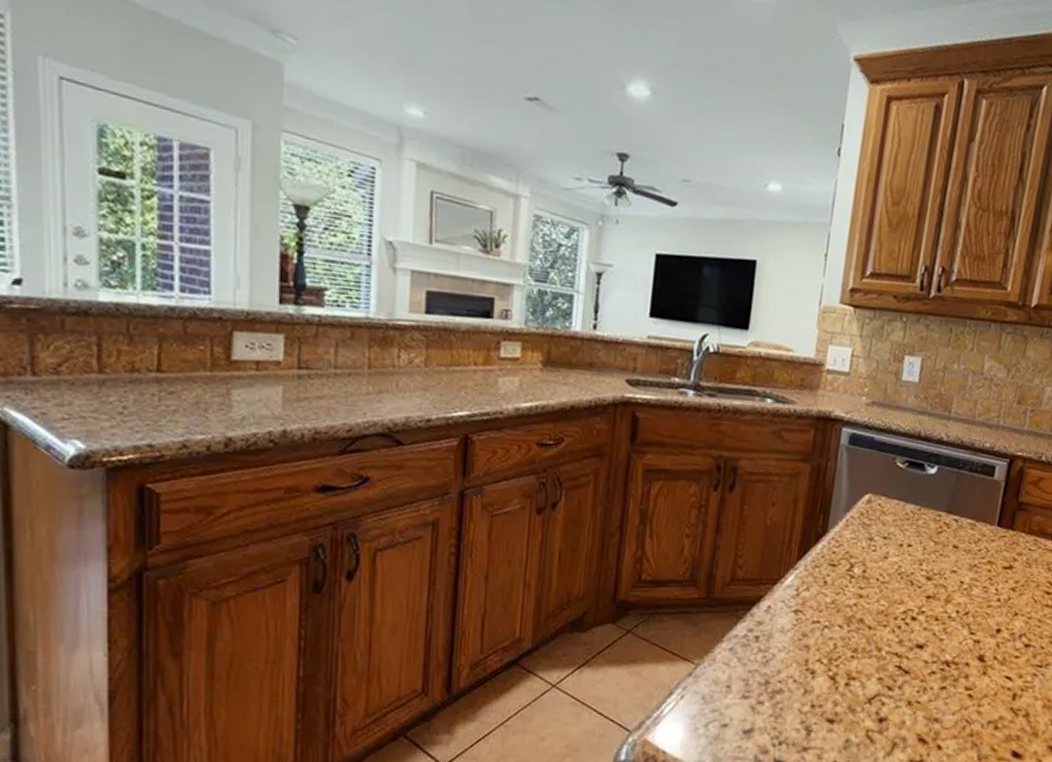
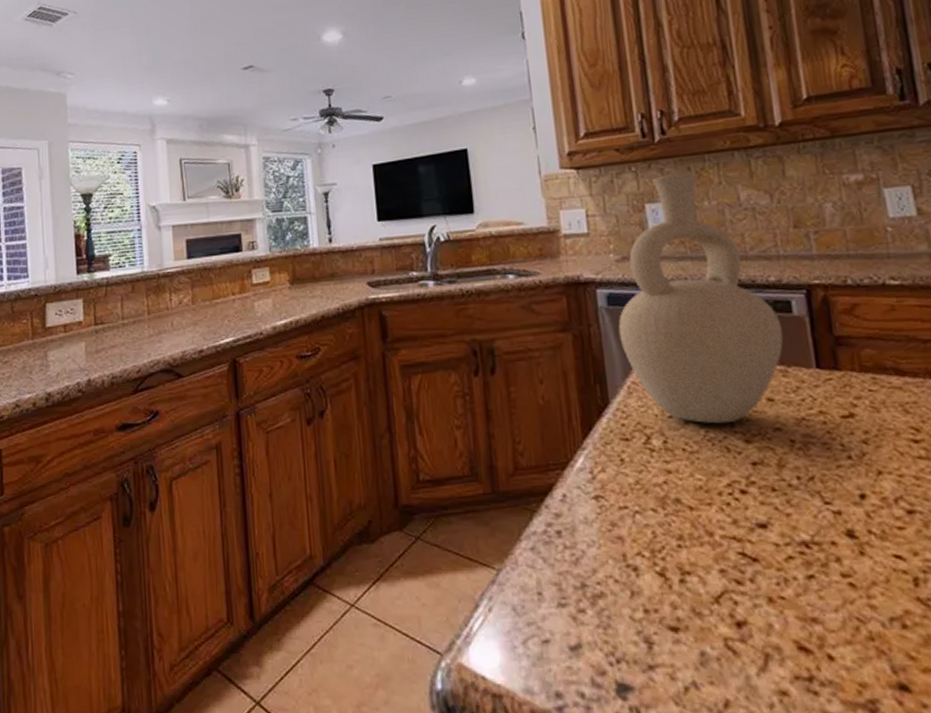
vase: none [851,332,983,562] -> present [618,172,784,424]

